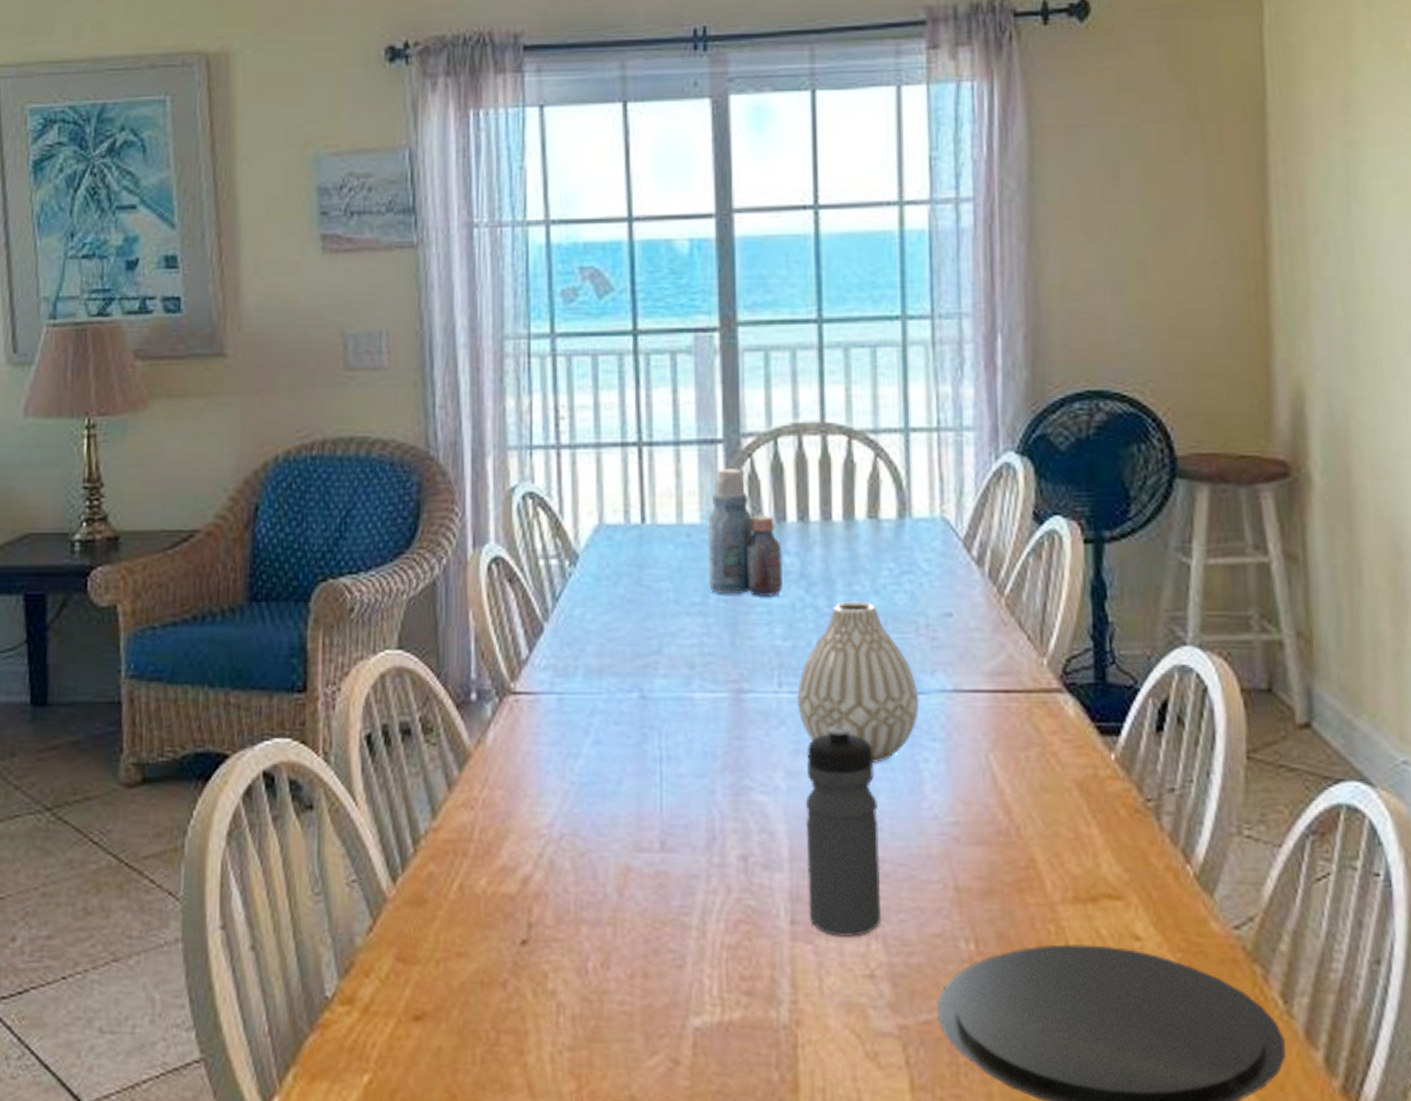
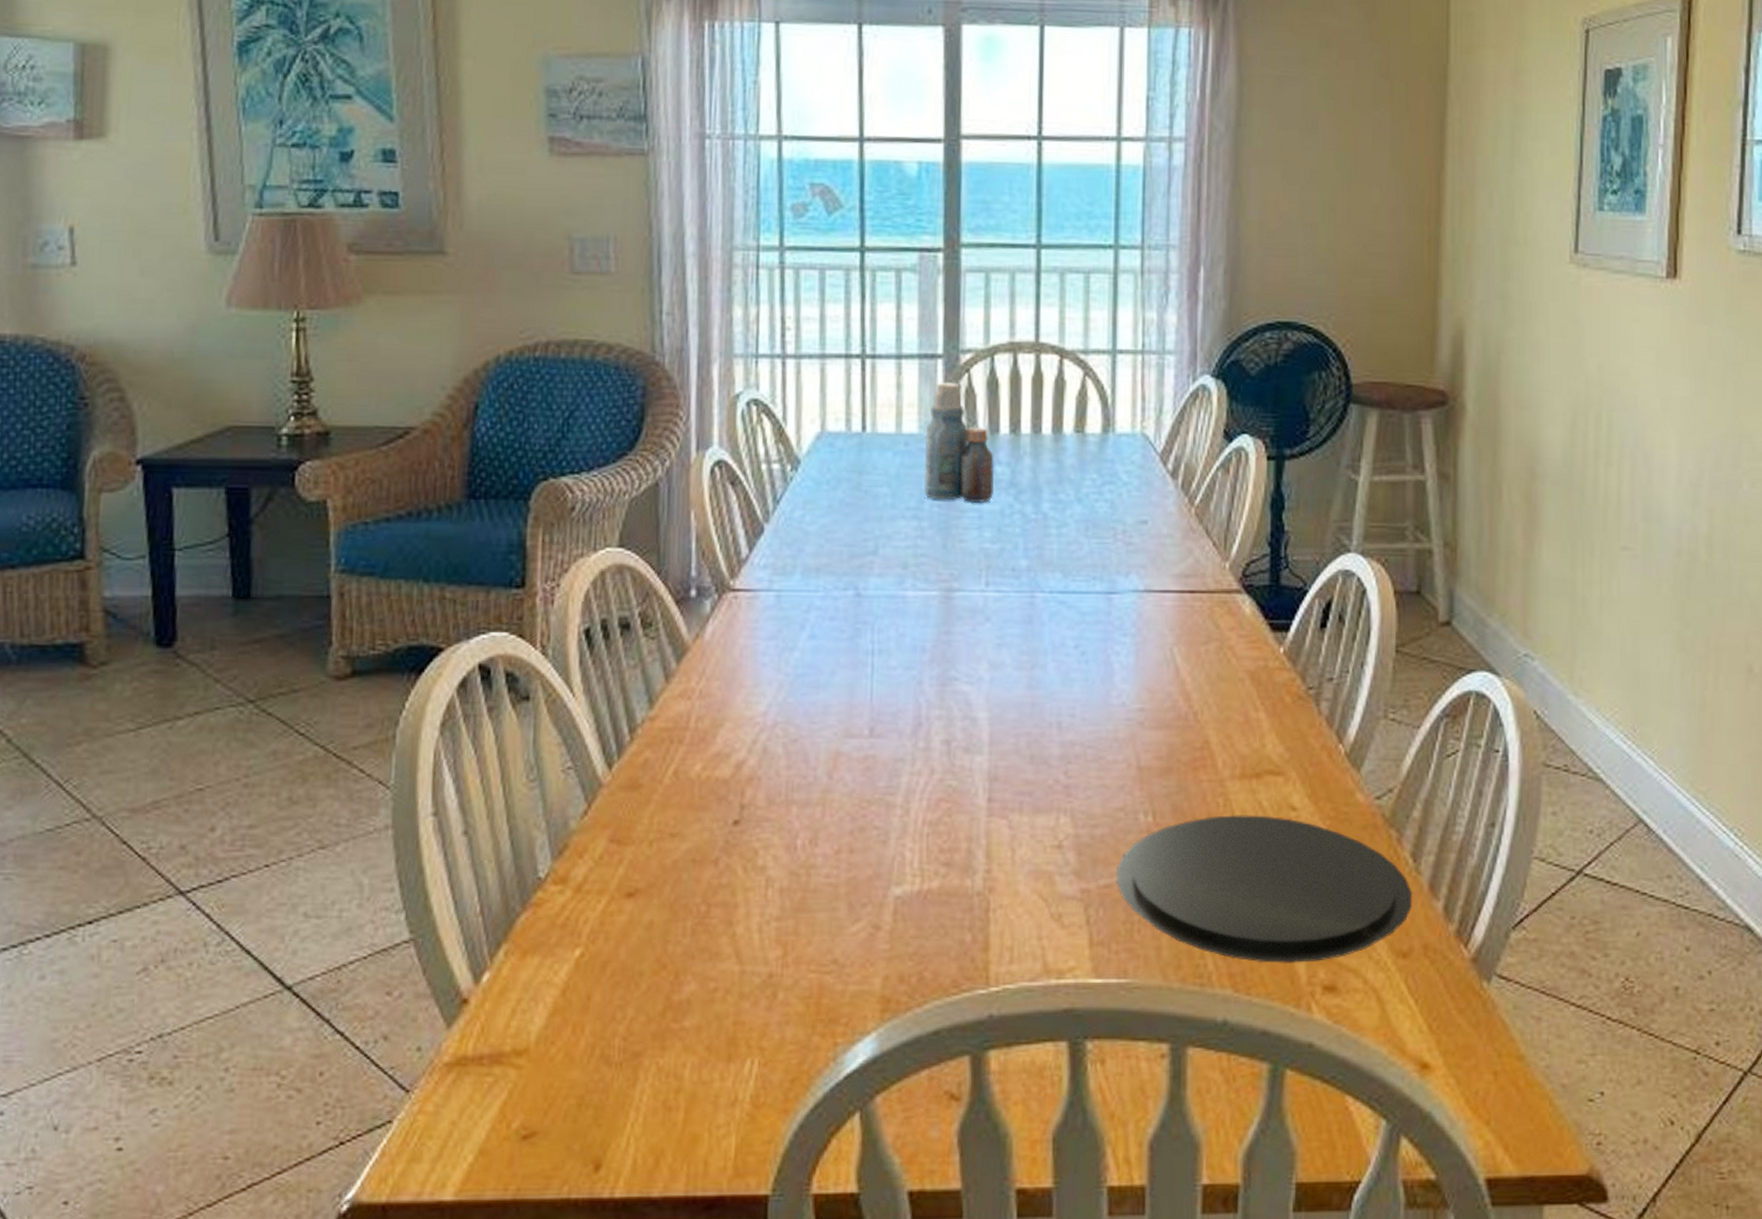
vase: present [797,601,920,763] -> none [1002,508,1114,656]
water bottle: present [805,725,881,937] -> none [1004,621,1072,812]

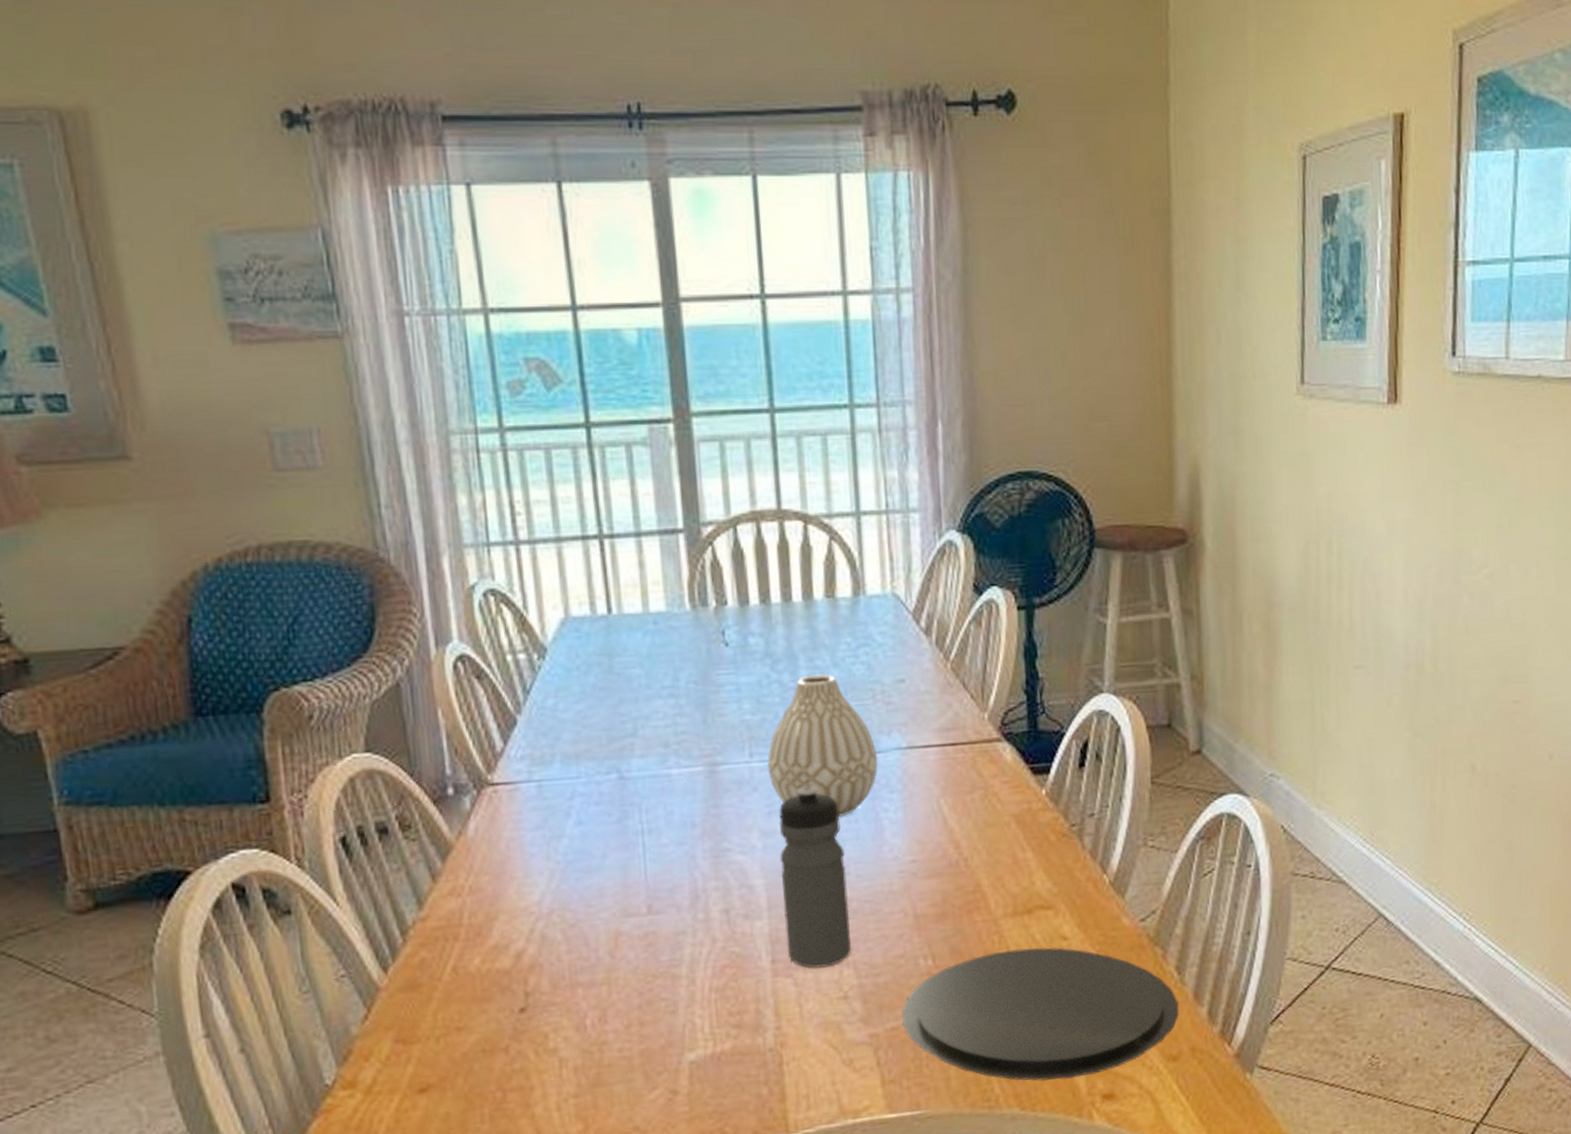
bottle: present [924,382,995,503] -> none [674,556,750,677]
vase: none [1002,508,1114,656] -> present [767,674,879,817]
water bottle: none [1004,621,1072,812] -> present [779,786,851,968]

